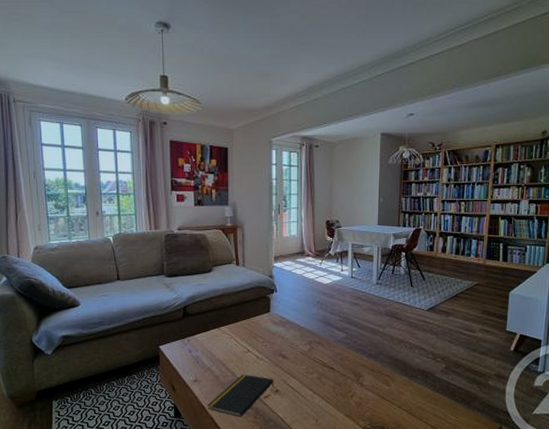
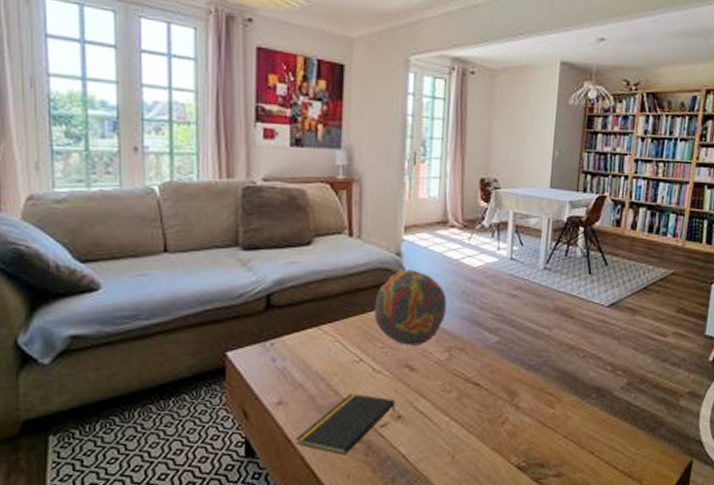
decorative orb: none [256,287,307,341] -> present [374,270,447,346]

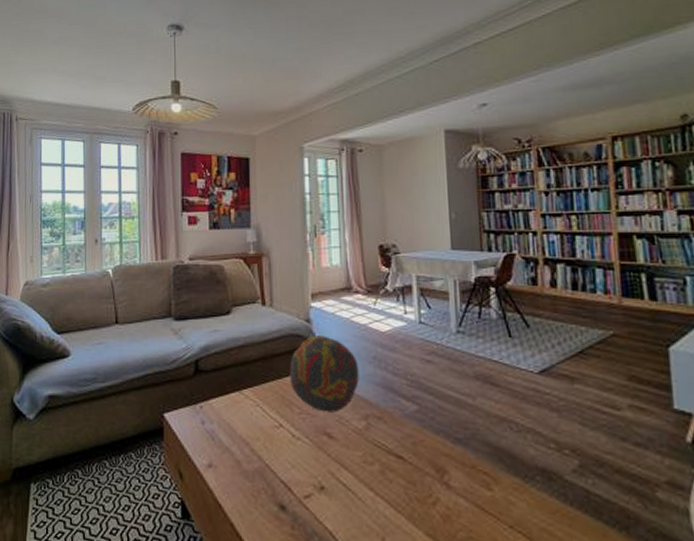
notepad: present [295,393,396,456] -> none [225,459,318,526]

